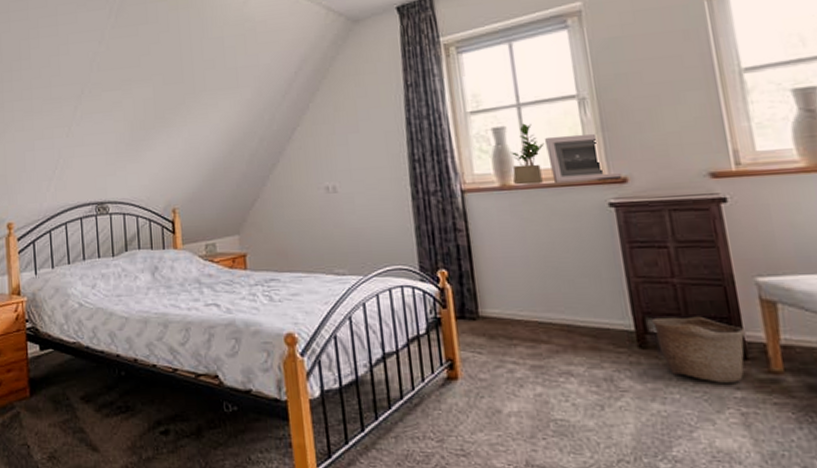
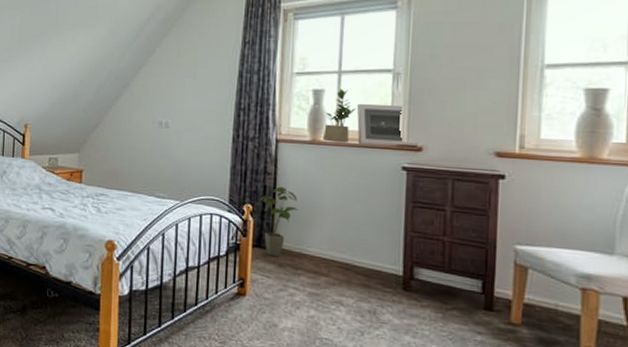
house plant: none [453,243,500,327] -> present [259,186,298,257]
basket: present [652,316,746,383] -> none [419,267,496,329]

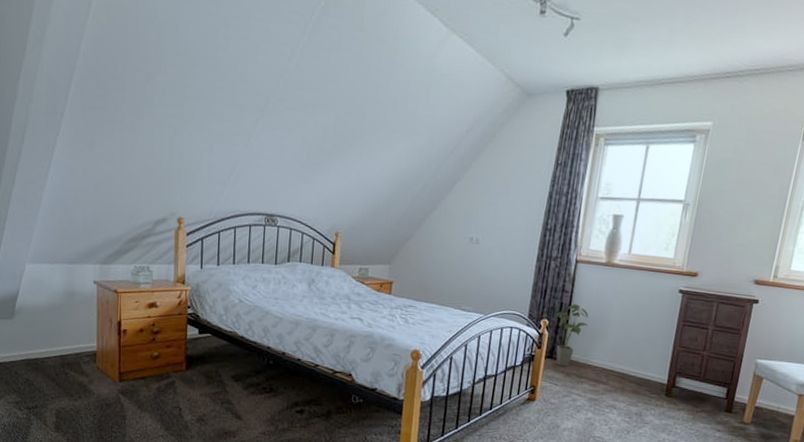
potted plant: present [322,89,356,143] -> none [616,215,648,266]
picture frame: present [357,103,419,148] -> none [645,230,696,274]

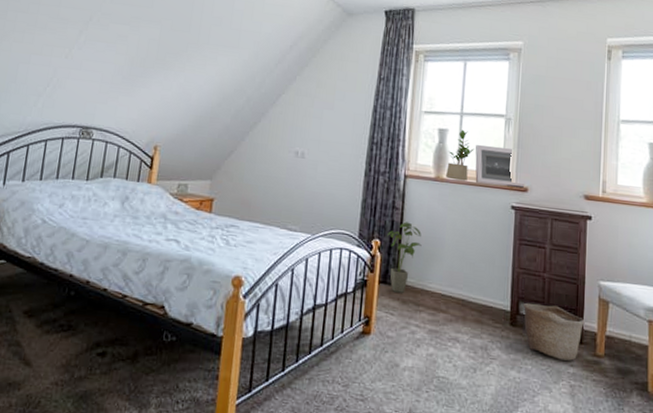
potted plant: none [616,215,648,266] -> present [445,129,475,181]
picture frame: none [645,230,696,274] -> present [475,144,525,189]
basket: none [678,377,737,427] -> present [524,302,585,361]

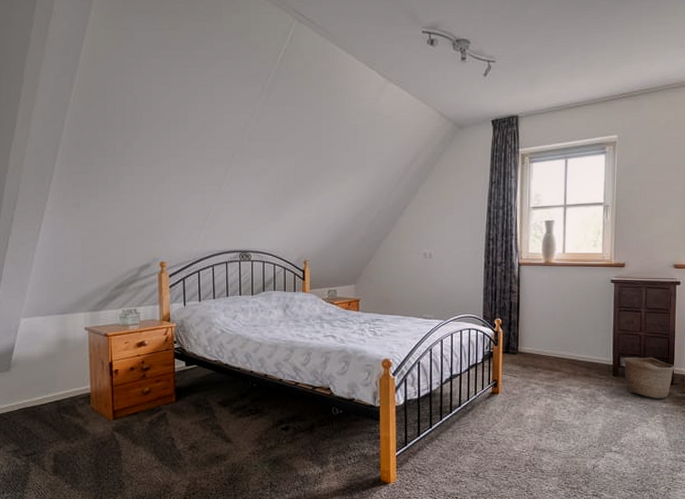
house plant: present [386,222,422,293] -> none [506,302,536,359]
potted plant: present [445,129,475,181] -> none [553,219,578,263]
picture frame: present [475,144,525,189] -> none [578,230,622,265]

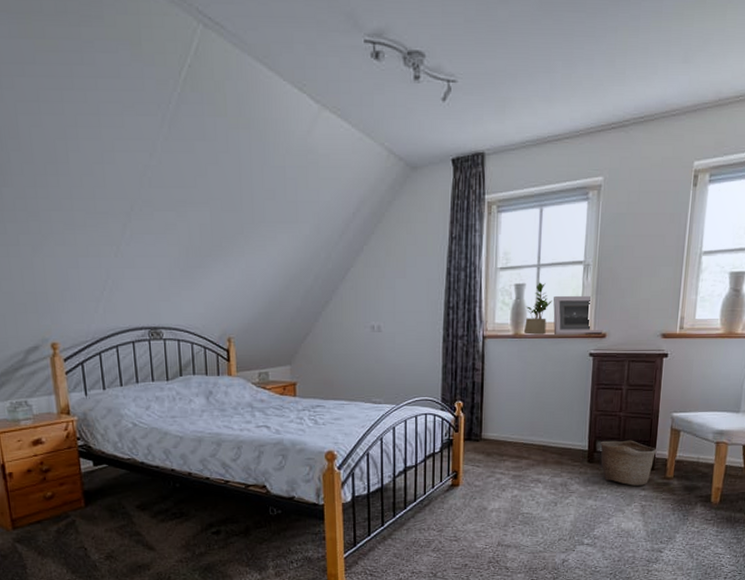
potted plant: none [553,219,578,263] -> present [523,282,552,335]
picture frame: none [578,230,622,265] -> present [553,295,603,336]

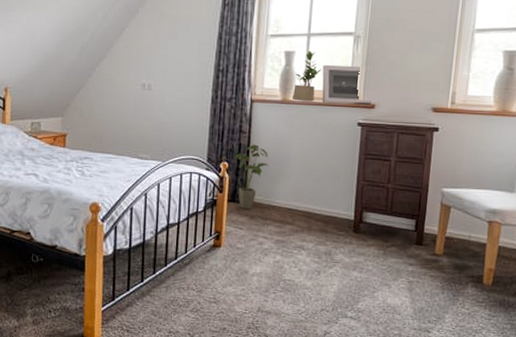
house plant: none [468,381,503,447] -> present [234,144,269,209]
basket: present [600,440,657,486] -> none [367,211,426,261]

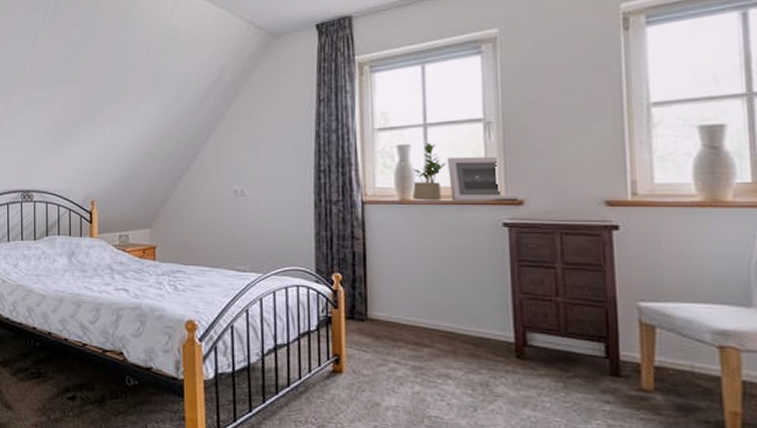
house plant: present [234,144,269,209] -> none [348,252,392,328]

